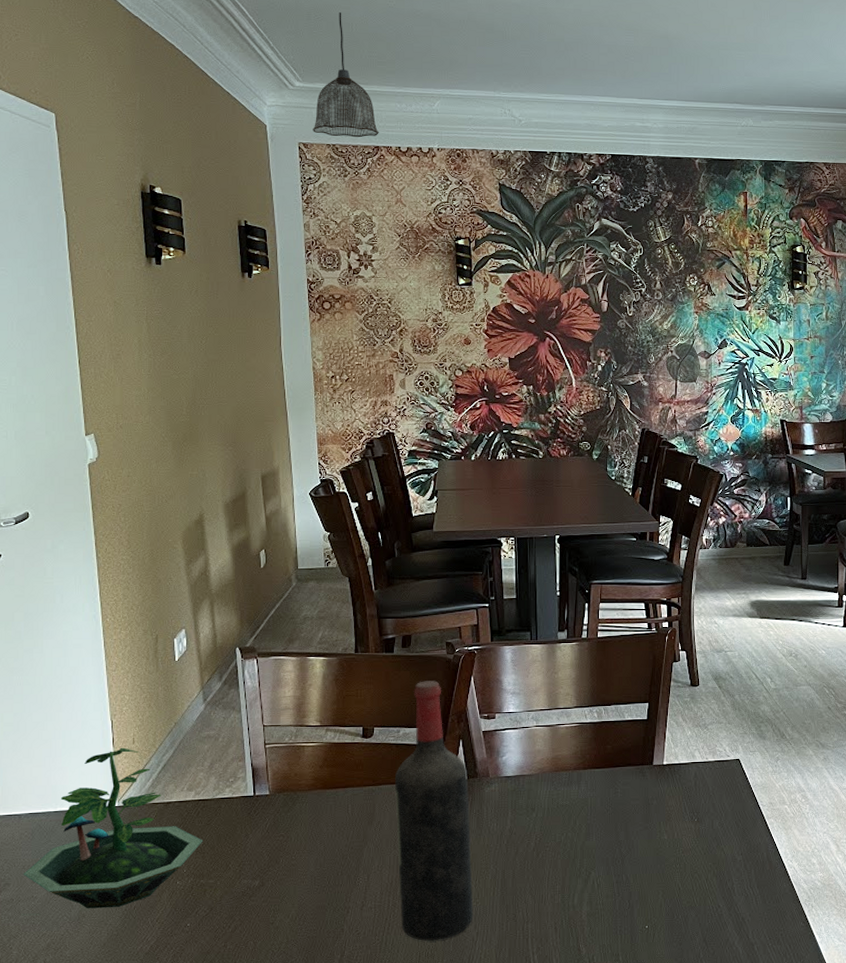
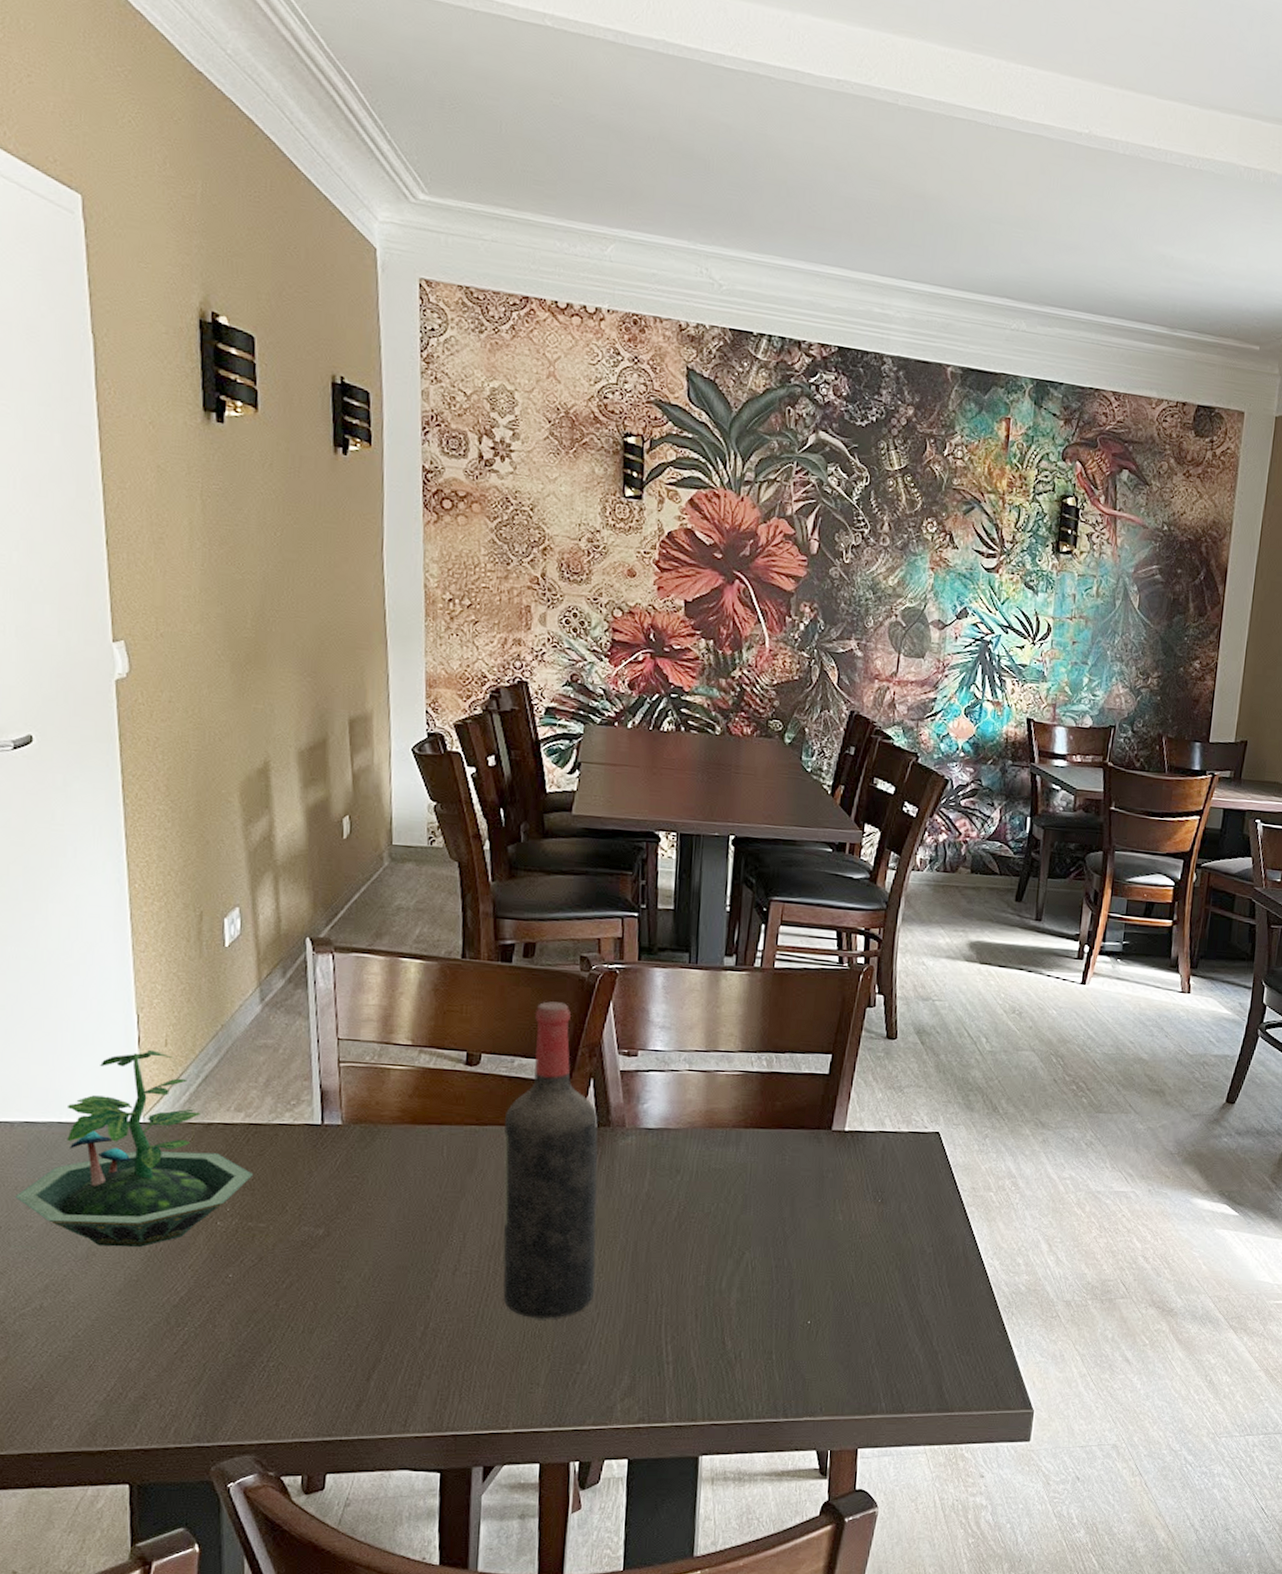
pendant lamp: present [313,12,379,138] -> none [440,104,530,283]

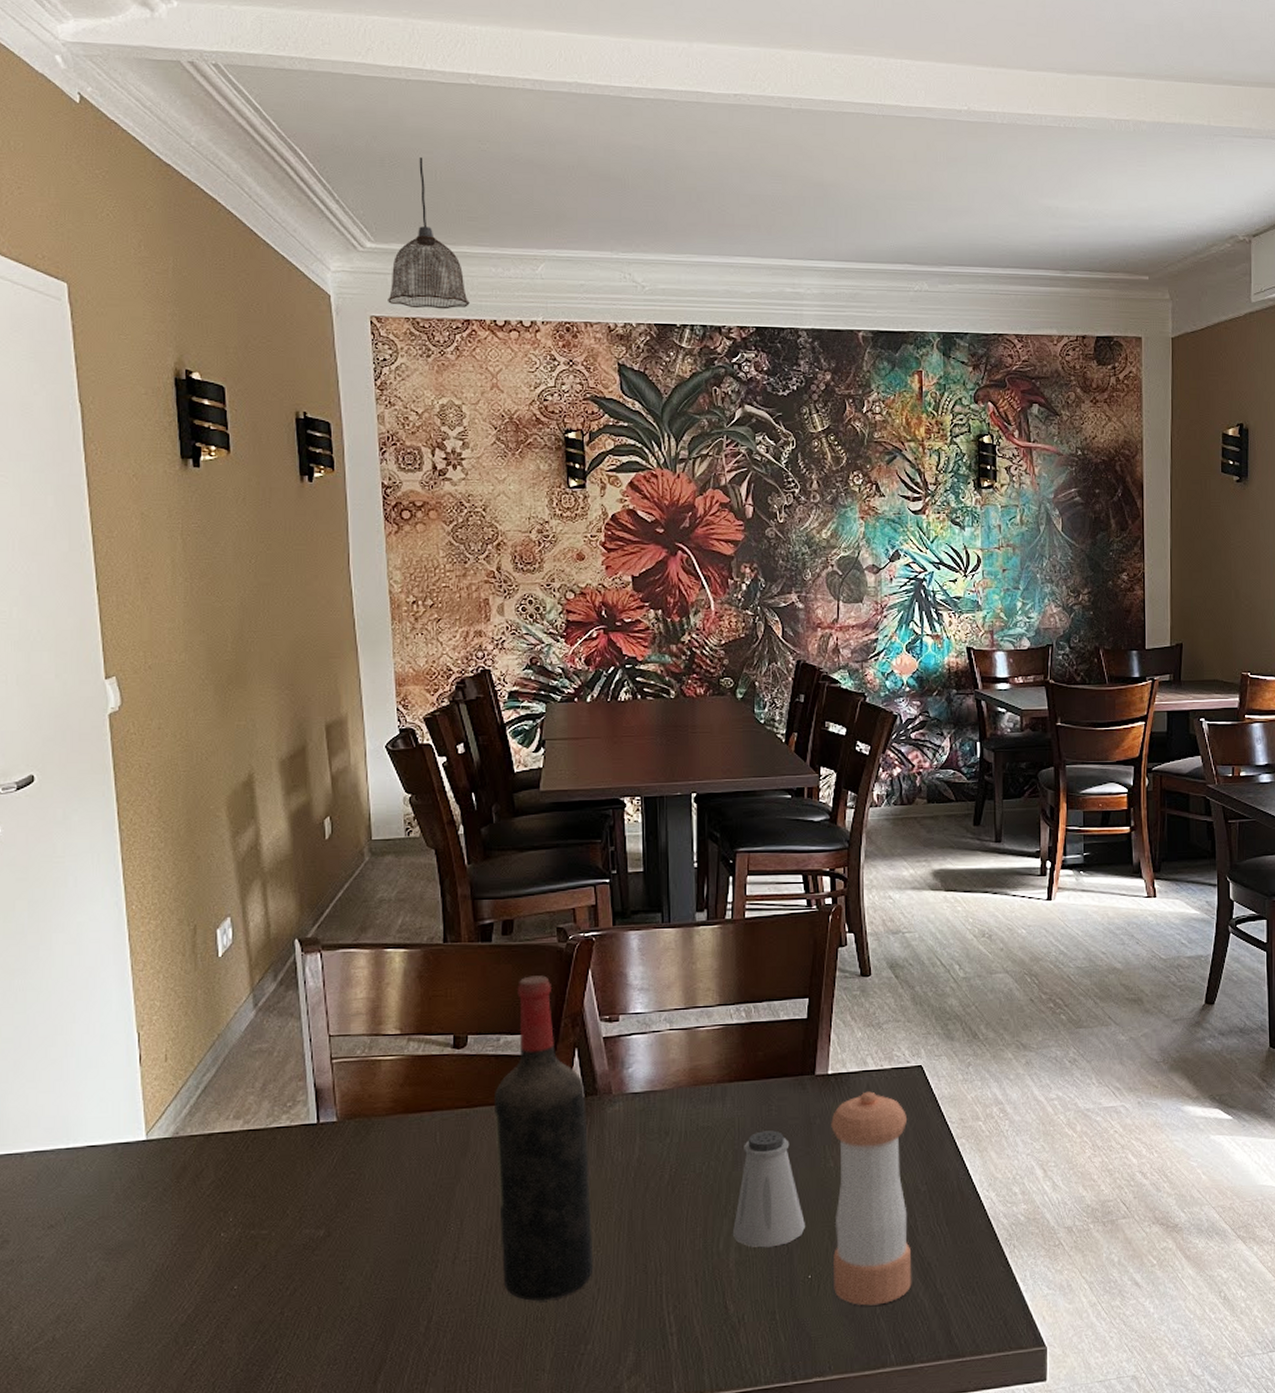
terrarium: present [14,1049,254,1247] -> none [26,1066,254,1270]
pendant lamp: none [440,104,530,283] -> present [388,157,470,310]
saltshaker: none [735,1179,809,1291] -> present [732,1130,805,1248]
pepper shaker: none [831,1151,920,1356] -> present [831,1091,912,1306]

